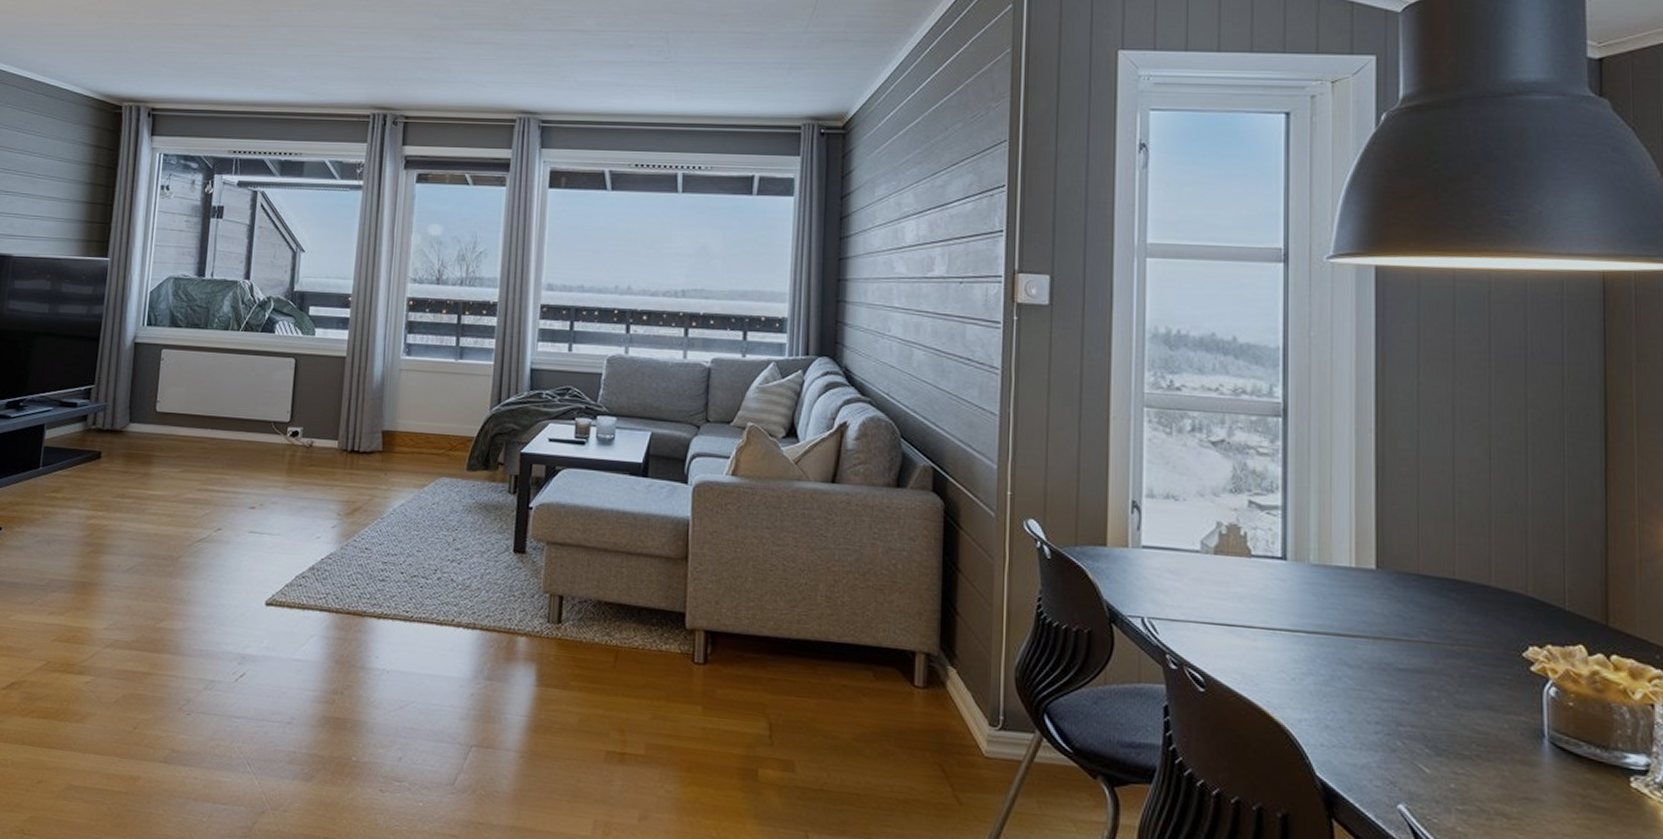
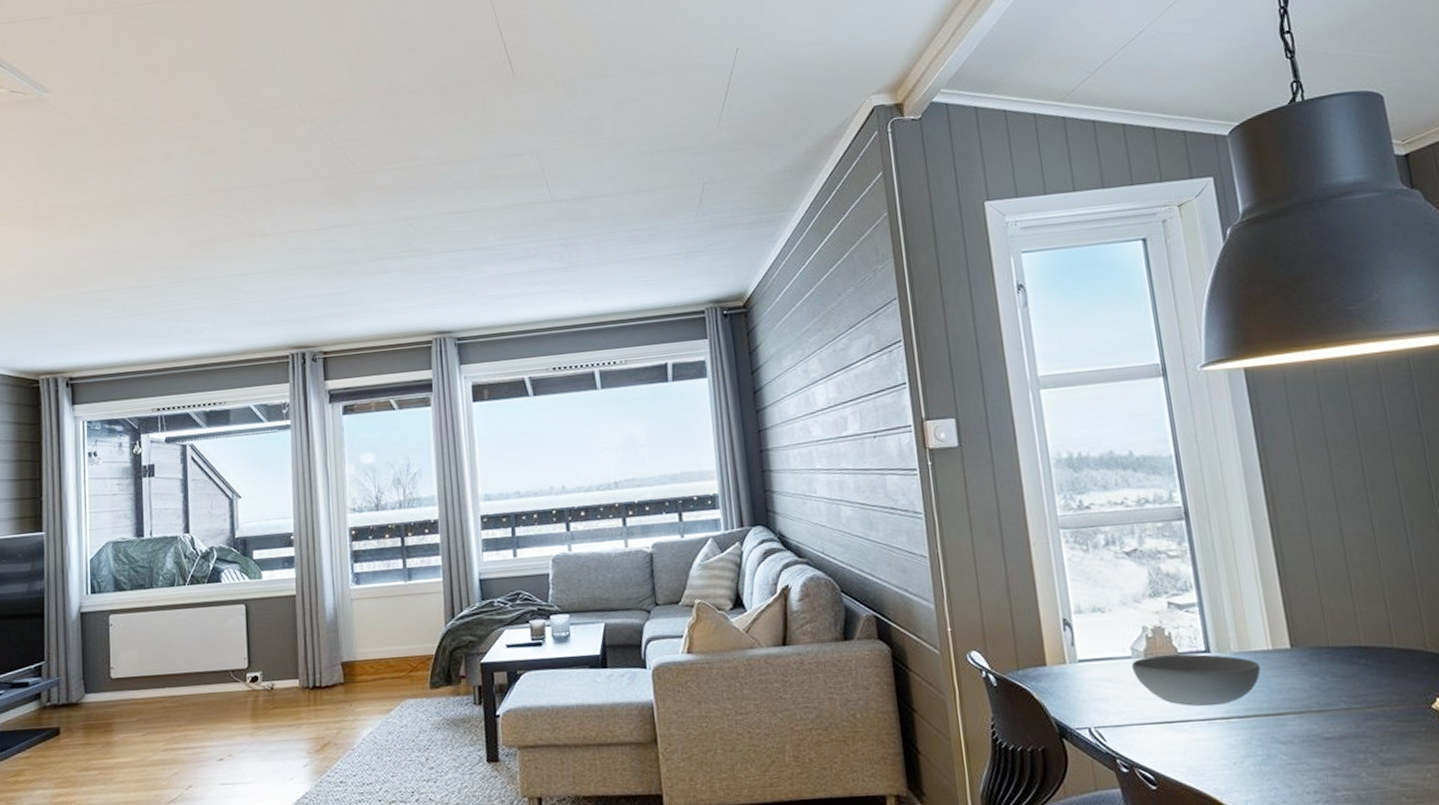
bowl: none [1198,554,1339,617] -> present [1131,653,1261,707]

